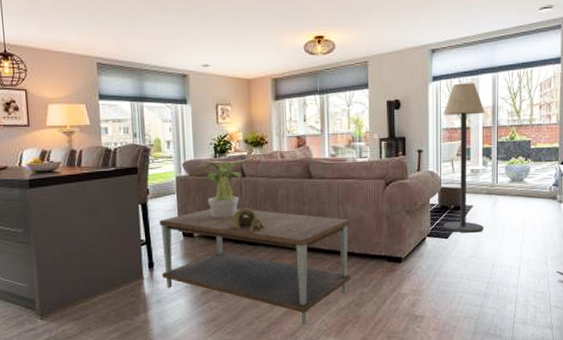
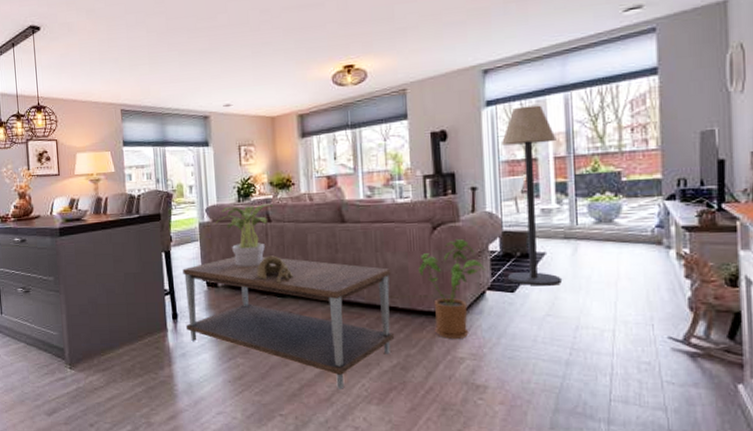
house plant: none [373,194,426,279] -> present [419,239,485,340]

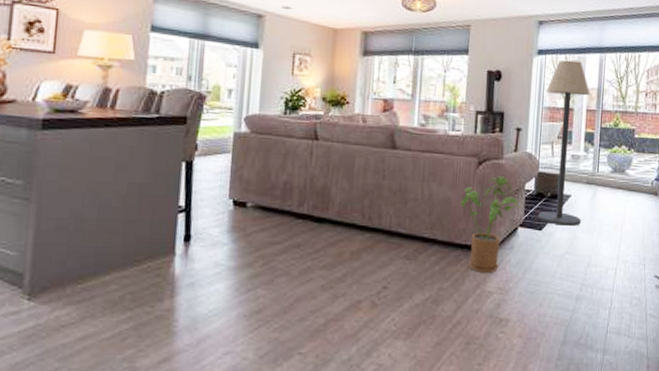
coffee table: present [183,256,394,389] -> none [200,174,434,324]
potted plant: present [215,203,273,267] -> none [253,119,323,187]
decorative bowl: present [256,255,293,283] -> none [293,176,335,207]

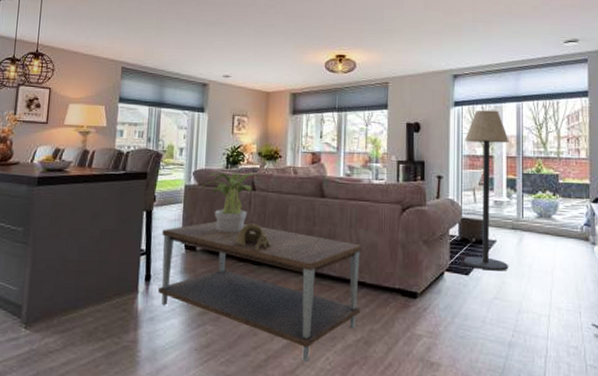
coffee table: none [200,174,434,324] -> present [158,222,362,362]
potted plant: none [253,119,323,187] -> present [201,172,259,233]
decorative bowl: none [293,176,335,207] -> present [235,223,271,251]
house plant: present [461,176,520,274] -> none [387,222,445,317]

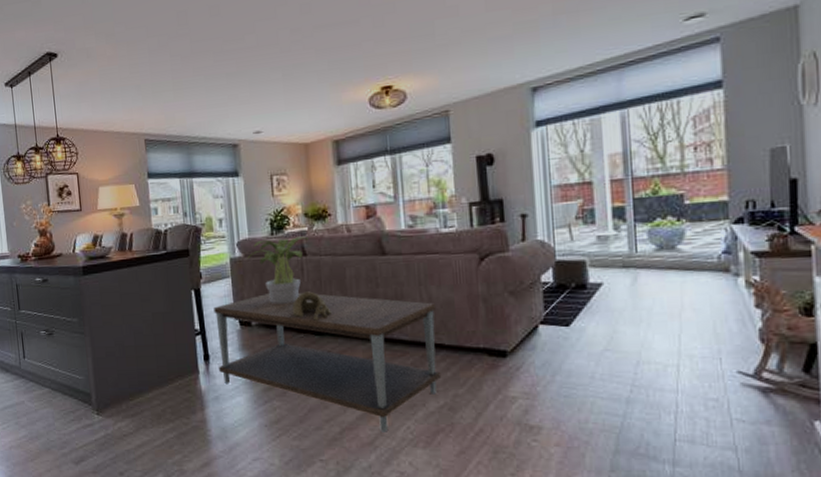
floor lamp: present [463,110,509,271] -> none [553,124,620,319]

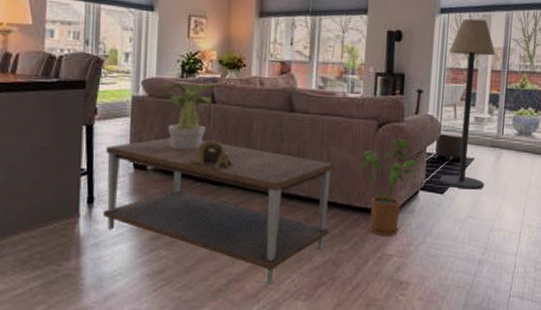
house plant: none [466,270,538,378] -> present [360,139,421,237]
floor lamp: none [553,124,620,319] -> present [439,18,496,190]

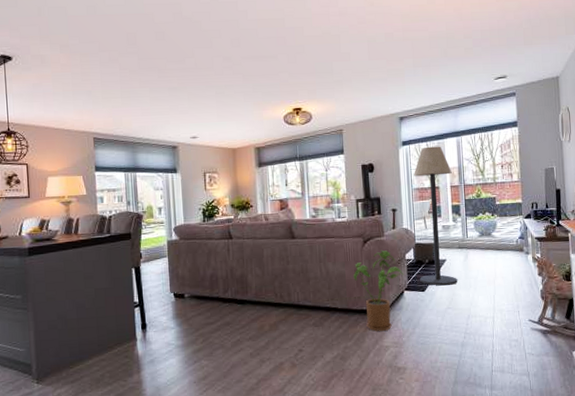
coffee table: present [103,138,333,285] -> none [152,268,334,381]
potted plant: present [151,82,220,151] -> none [182,223,234,279]
decorative bowl: present [192,140,233,170] -> none [219,268,252,292]

